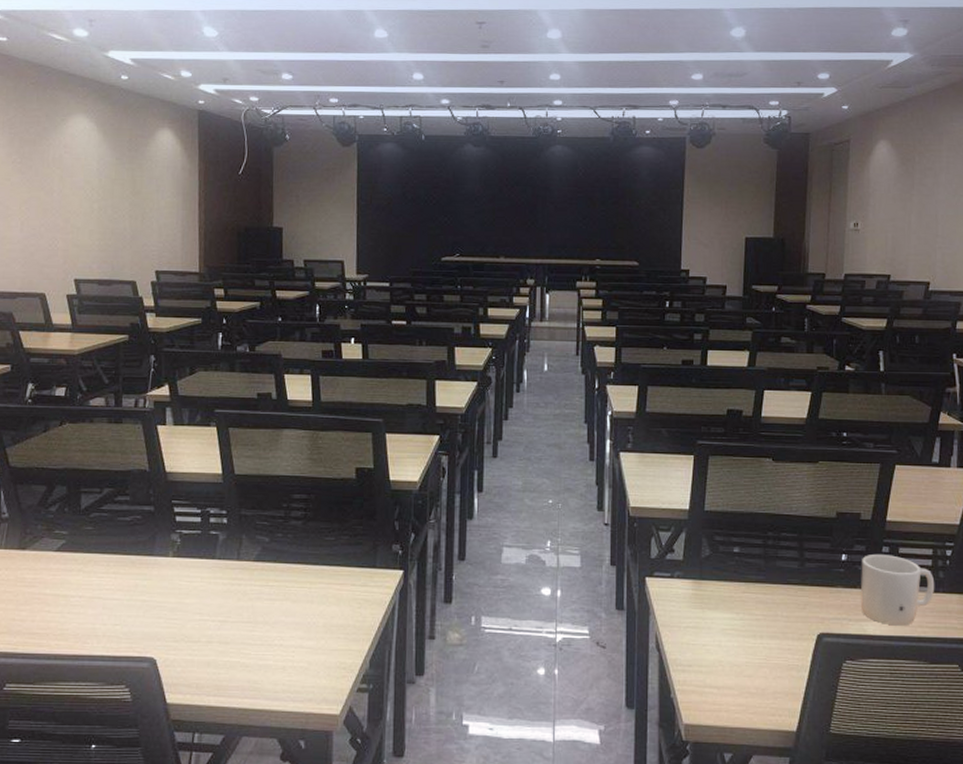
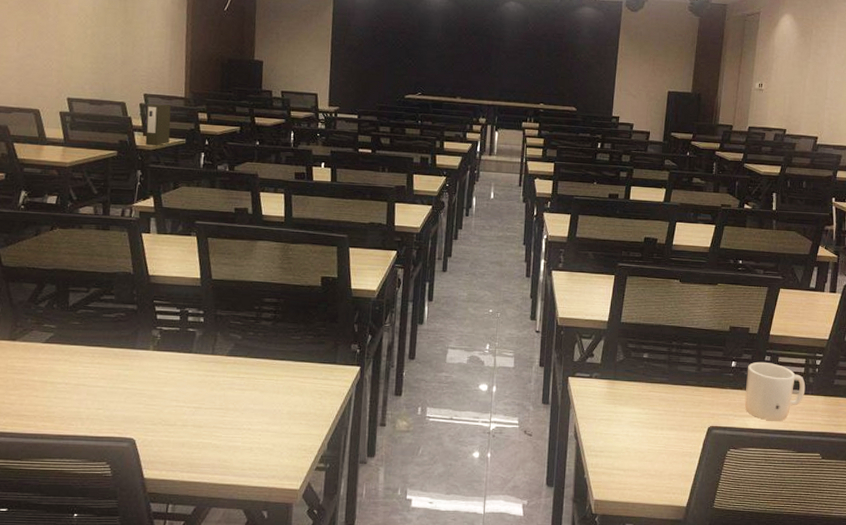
binder: none [158,281,185,327] -> present [145,103,171,145]

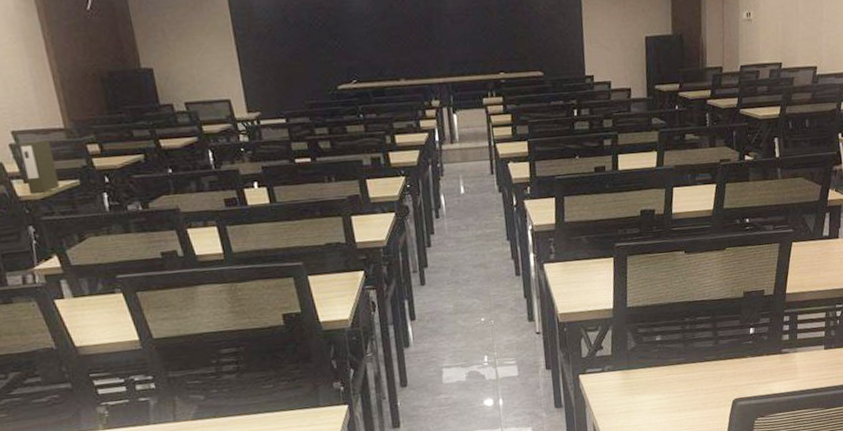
mug: present [744,361,806,421] -> none [766,322,828,383]

